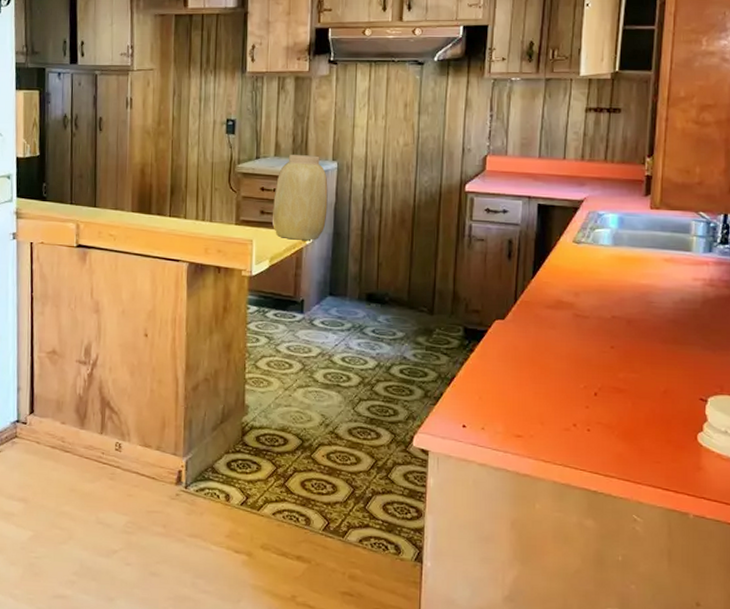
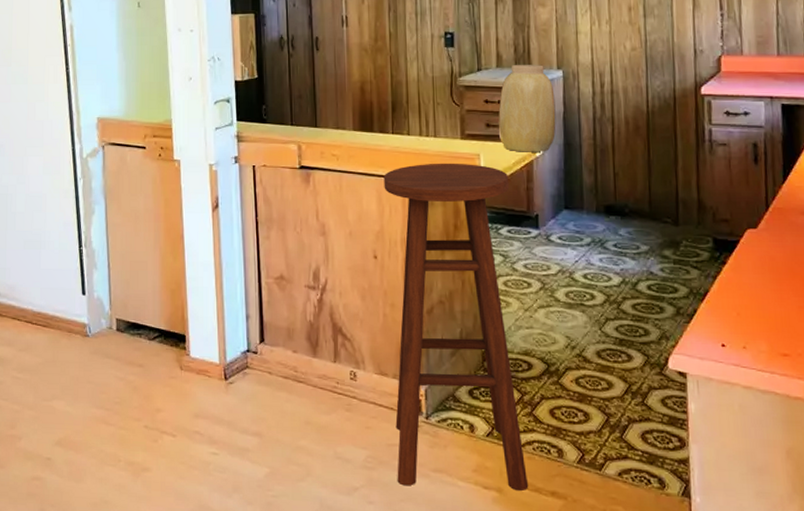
bar stool: none [154,246,278,555] -> present [383,163,529,491]

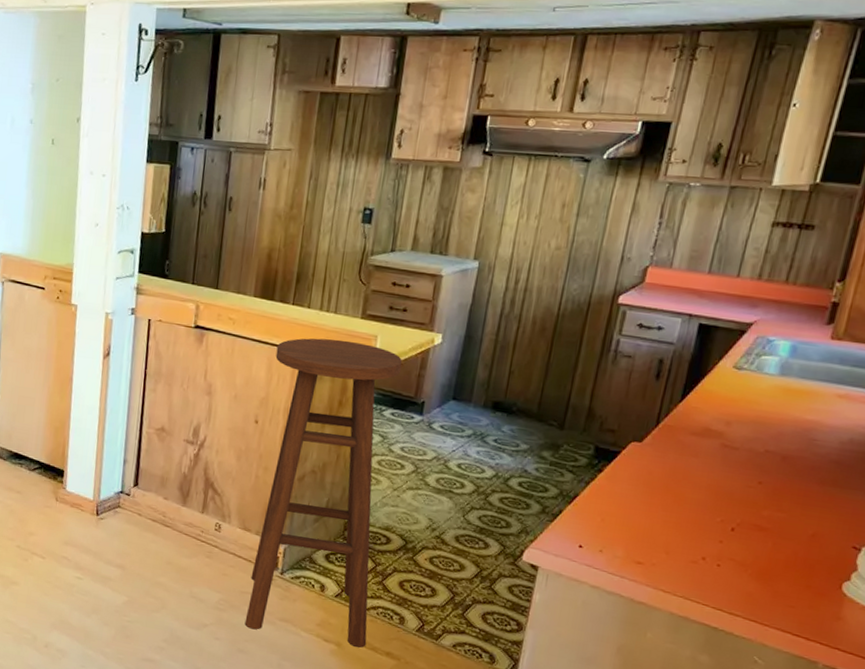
vase: present [498,65,556,152] -> none [400,250,466,342]

